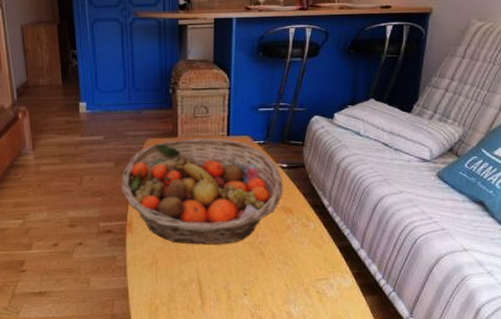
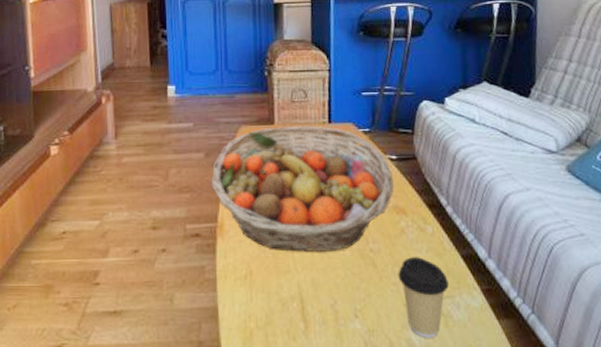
coffee cup: none [282,248,325,310] -> present [398,257,449,338]

